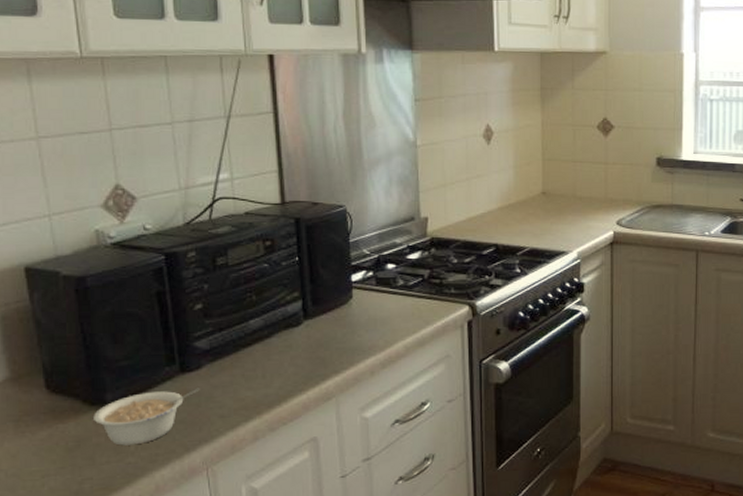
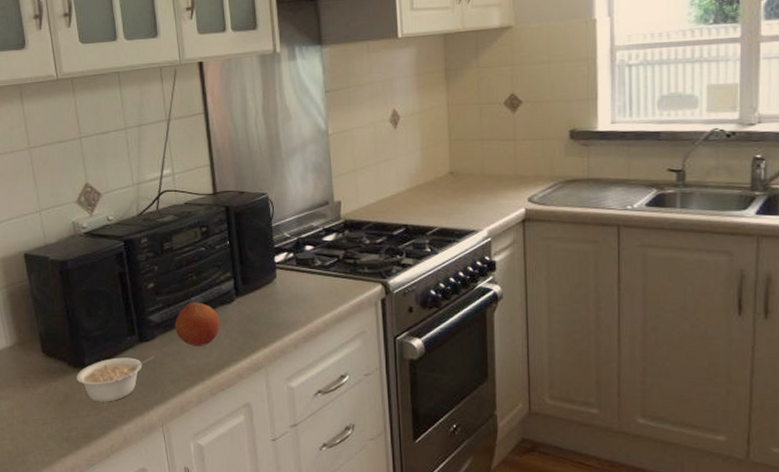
fruit: none [227,325,284,376] -> present [175,302,221,346]

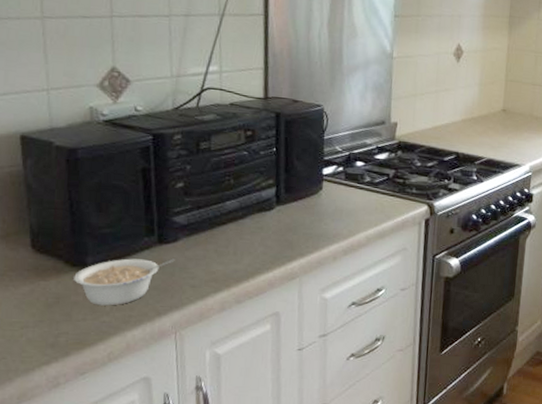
fruit: present [175,302,221,346] -> none [202,206,256,252]

